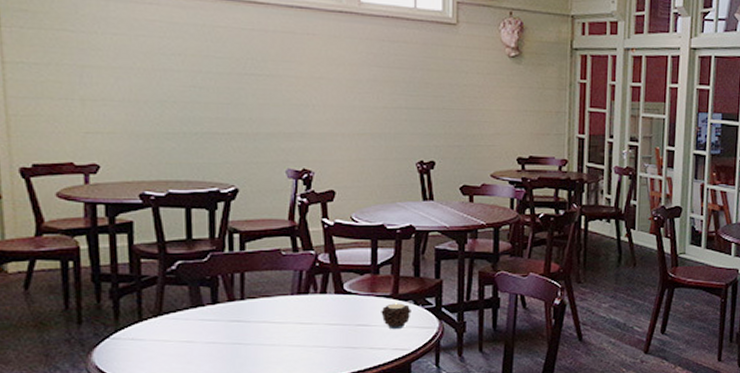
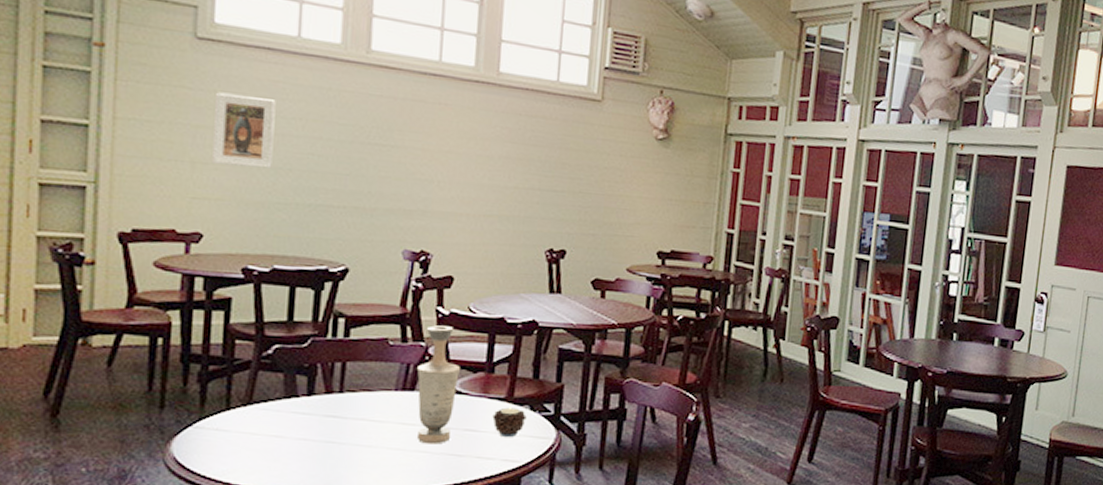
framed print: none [96,33,157,102] -> present [211,92,276,169]
vase: none [308,235,349,340] -> present [416,325,462,444]

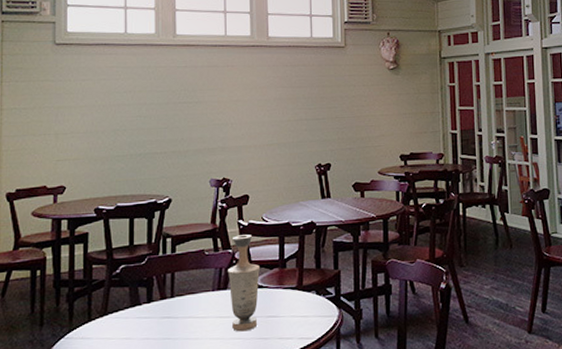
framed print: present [211,92,276,169] -> none [69,80,112,133]
candle: present [492,406,527,438] -> none [288,293,314,320]

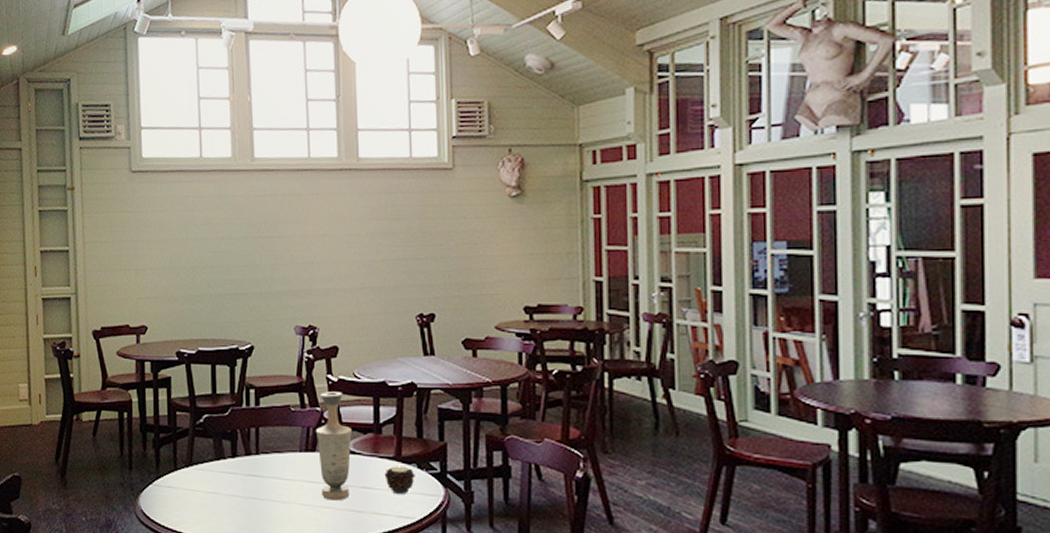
candle: none [288,293,314,320] -> present [384,465,415,495]

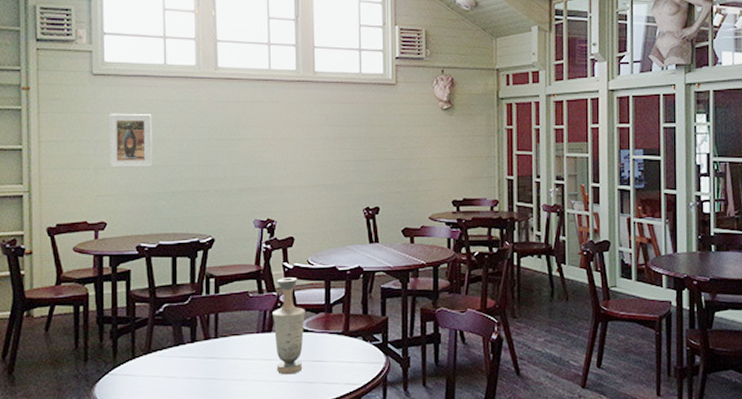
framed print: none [147,211,190,269] -> present [108,113,153,168]
candle: present [384,465,415,495] -> none [334,339,361,365]

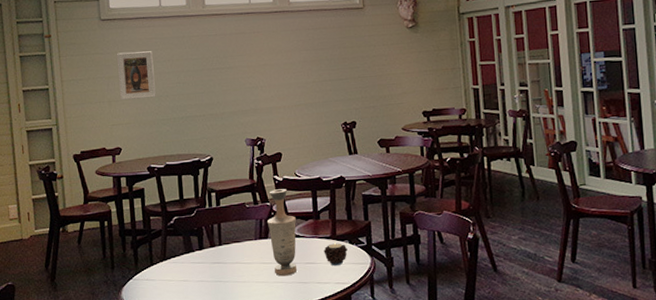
candle: none [334,339,361,365] -> present [323,242,348,266]

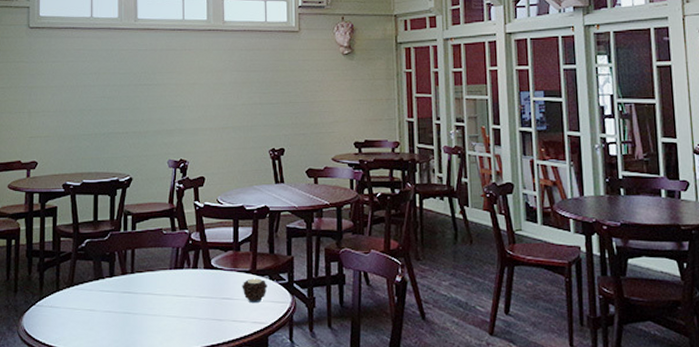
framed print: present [116,51,156,100] -> none [41,62,79,111]
vase: present [266,189,298,276] -> none [183,216,216,311]

